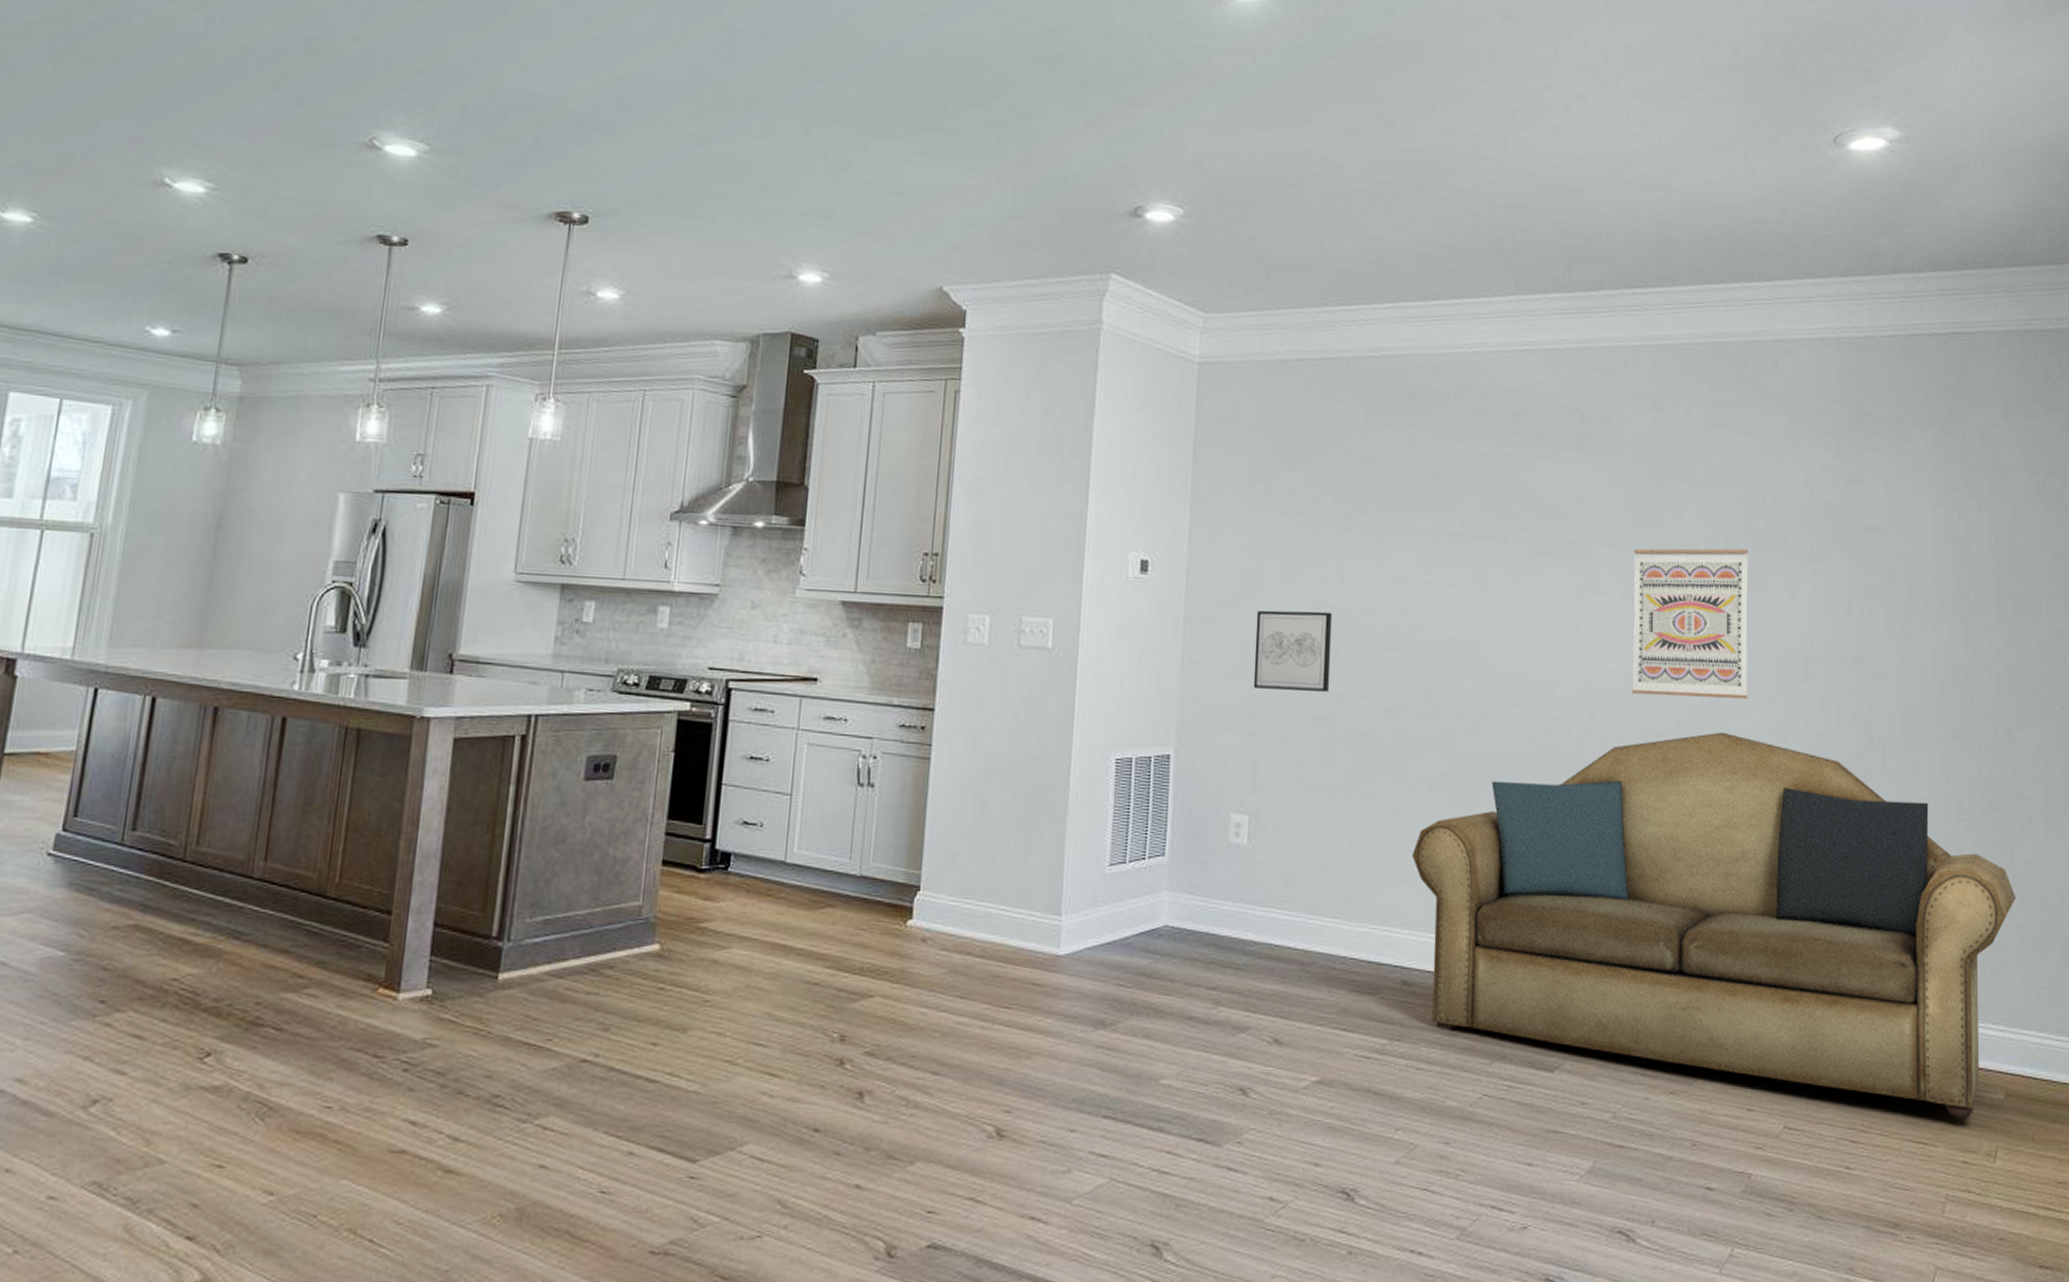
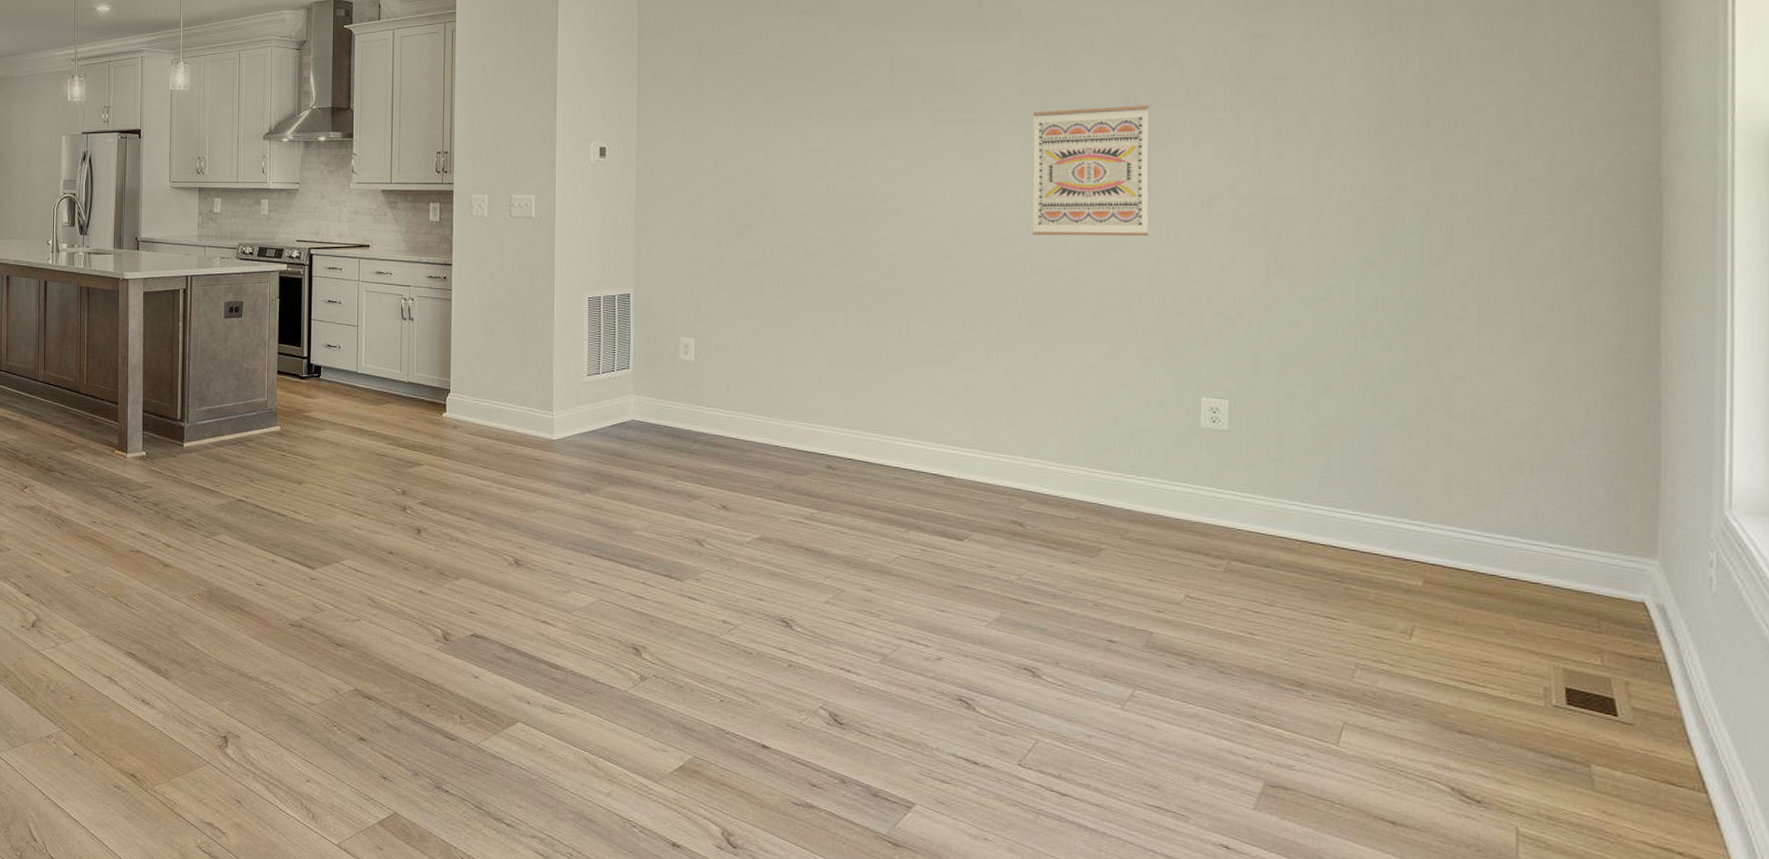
wall art: present [1253,610,1333,692] -> none [694,179,758,242]
sofa: present [1411,732,2017,1118] -> none [832,265,1442,599]

